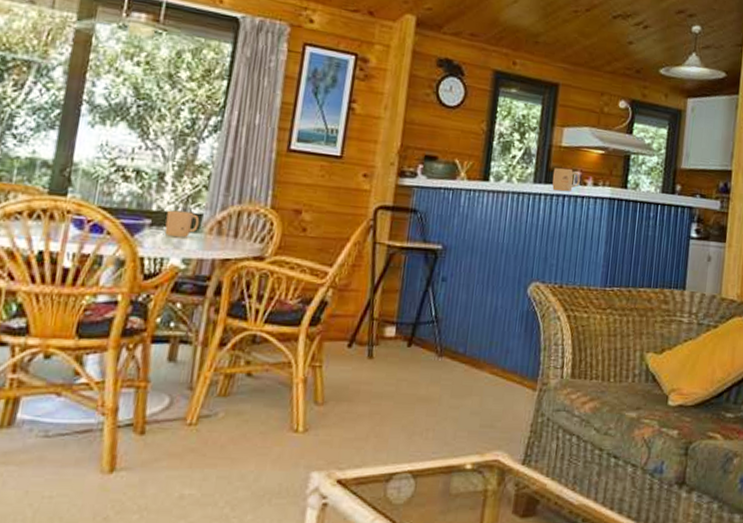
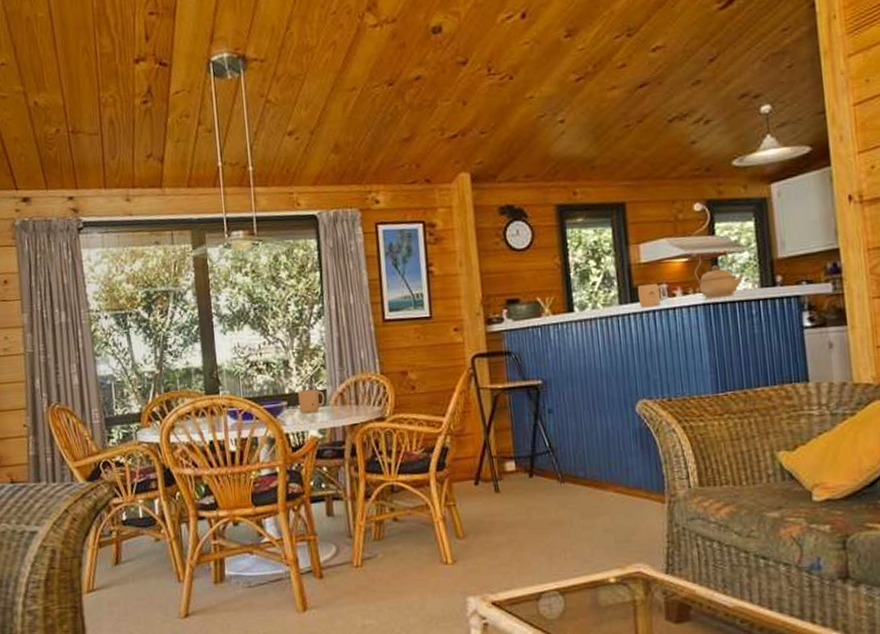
kettle: none [607,150,650,196] -> present [694,251,744,300]

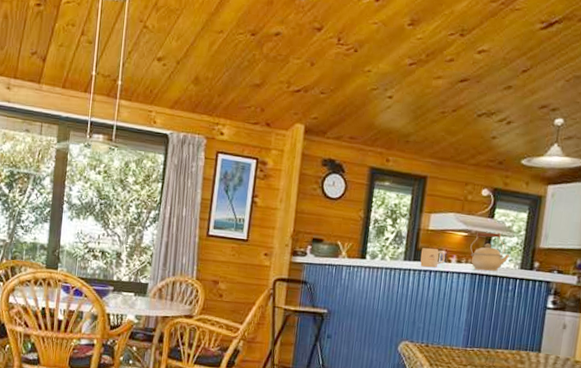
mug: present [298,389,325,413] -> none [122,280,146,301]

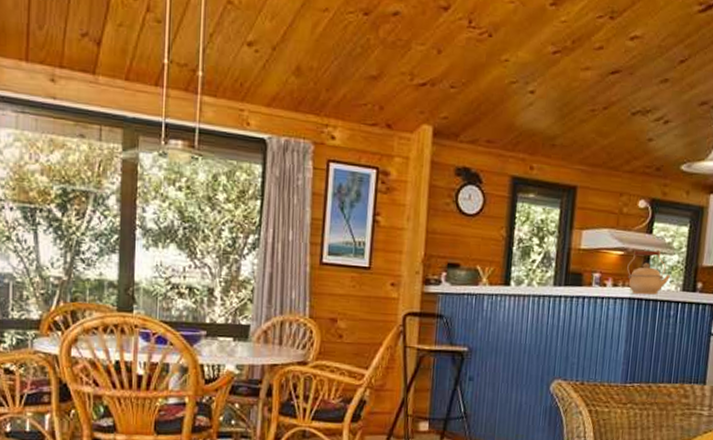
mug: present [420,248,445,268] -> none [571,270,600,294]

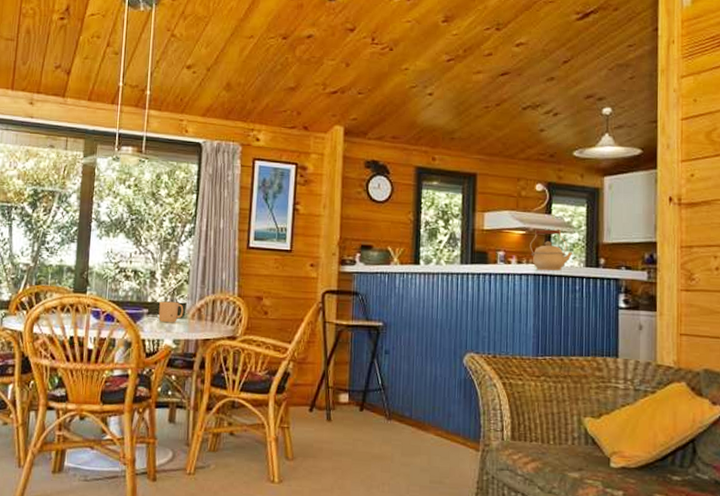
mug: none [218,322,248,347] -> present [158,301,184,323]

